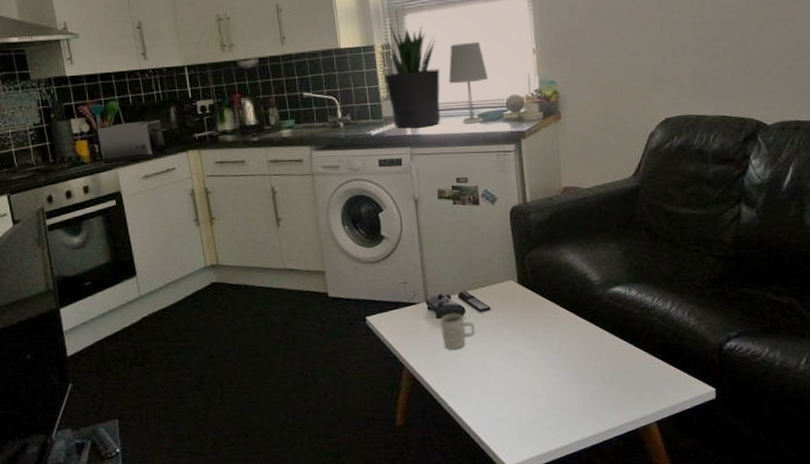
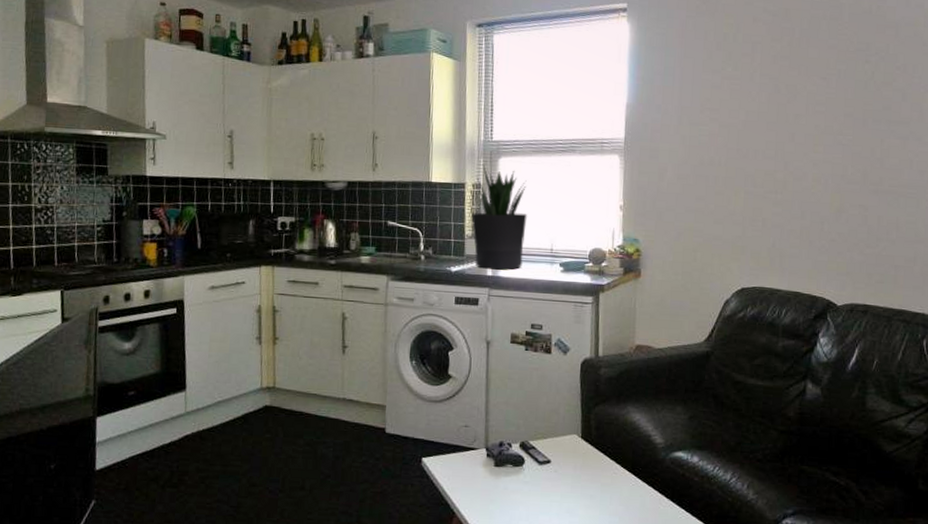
toaster: present [97,120,166,164] -> none [168,229,239,270]
mug: present [439,313,475,350] -> none [497,462,533,502]
table lamp: present [449,41,489,124] -> none [535,191,574,272]

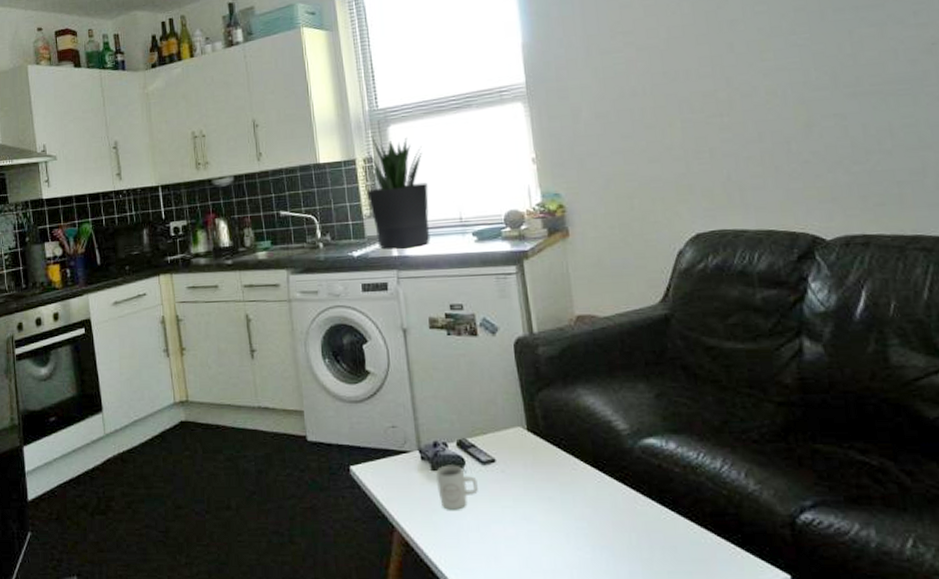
mug: none [497,462,533,502] -> present [435,465,478,510]

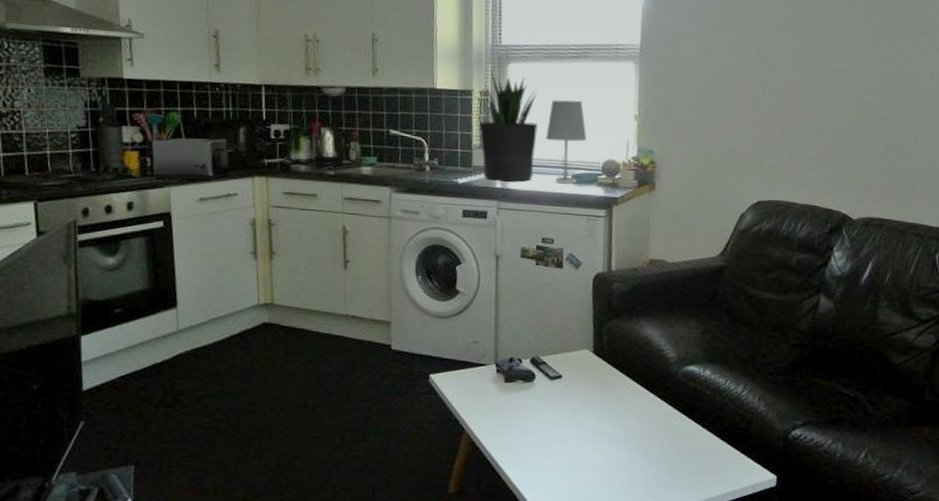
toaster: none [69,242,137,289] -> present [151,137,230,181]
mug: present [435,465,478,510] -> none [507,378,544,417]
table lamp: none [438,152,483,244] -> present [546,99,587,184]

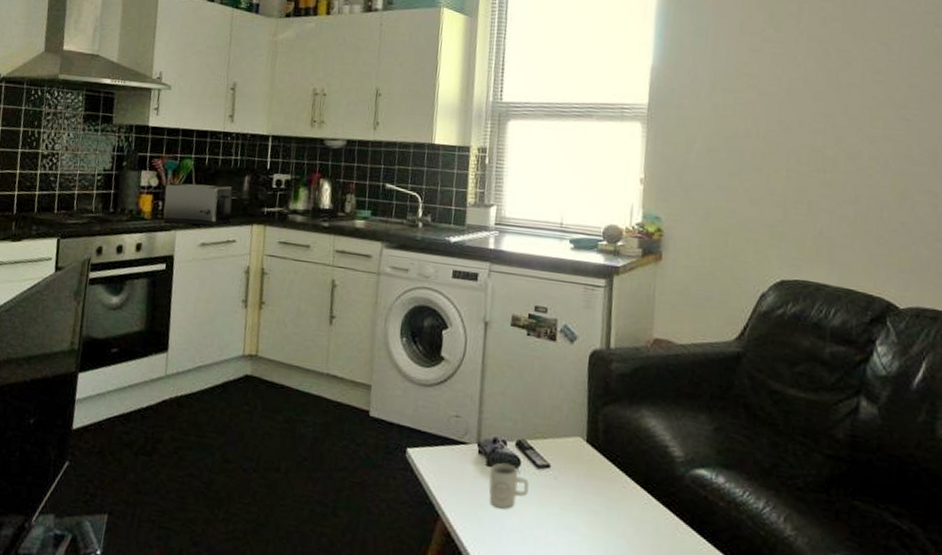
planter: present [479,70,538,183] -> none [475,127,537,244]
mug: none [507,378,544,417] -> present [488,462,529,509]
table lamp: present [546,99,587,184] -> none [544,159,588,249]

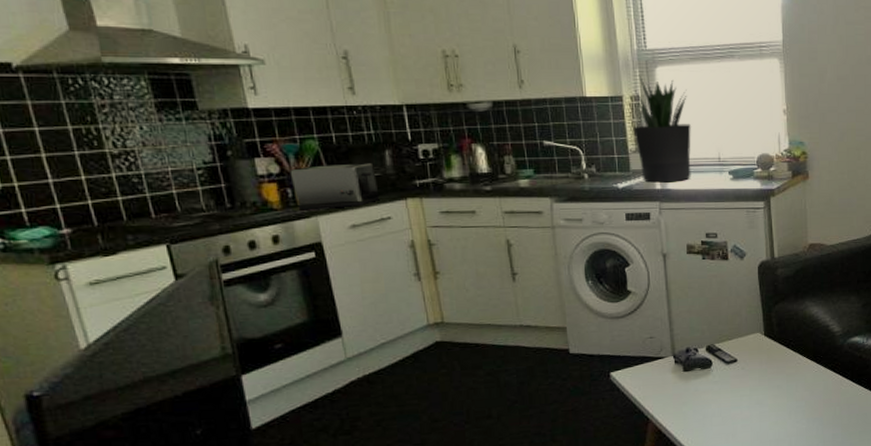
planter: none [475,127,537,244] -> present [632,75,691,184]
mug: present [488,462,529,509] -> none [686,366,722,402]

